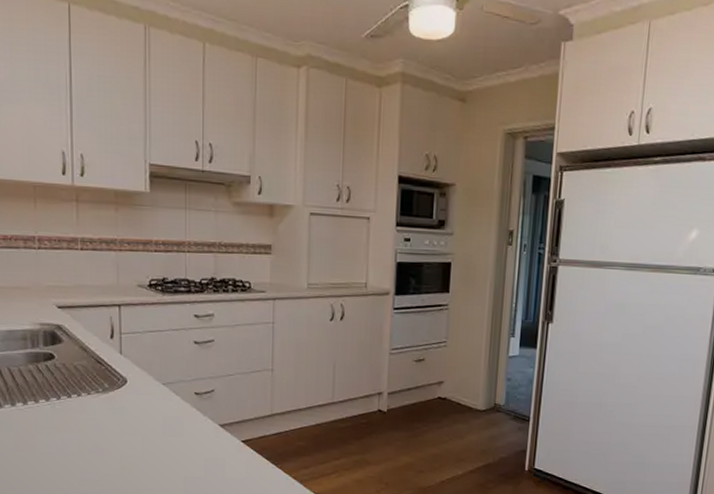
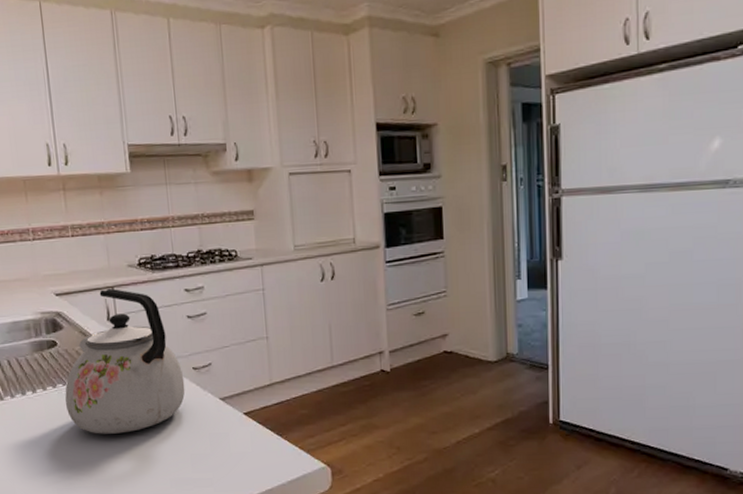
kettle: none [57,306,185,452] -> present [65,288,185,434]

